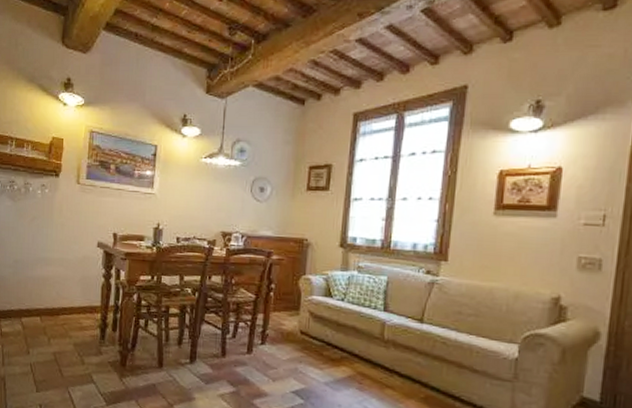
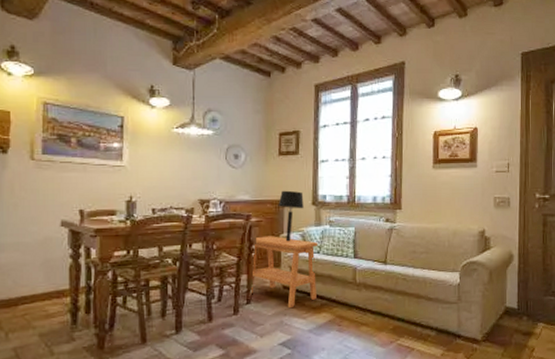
side table: none [264,275,343,356] -> present [249,236,318,309]
table lamp: none [302,228,331,285] -> present [278,190,304,242]

